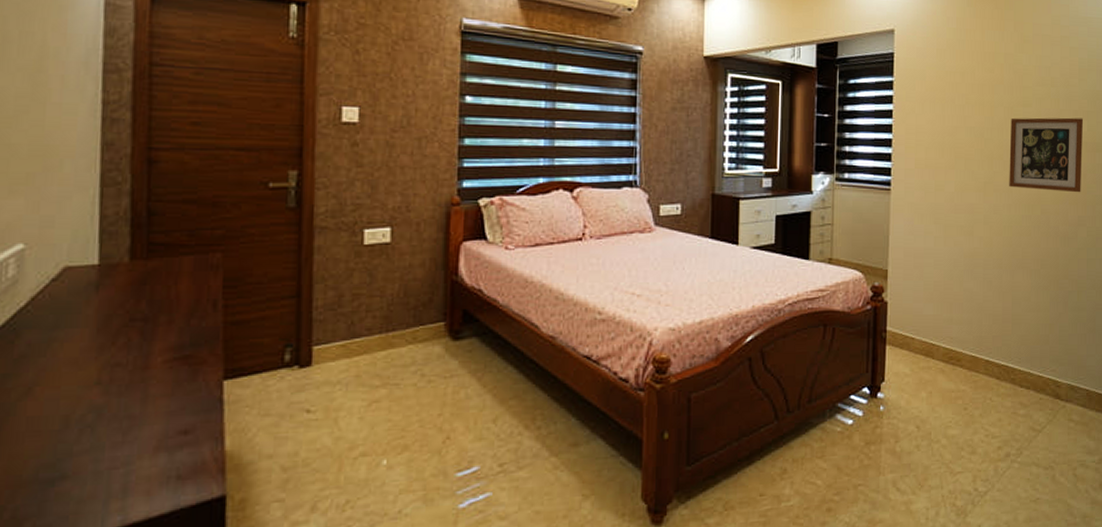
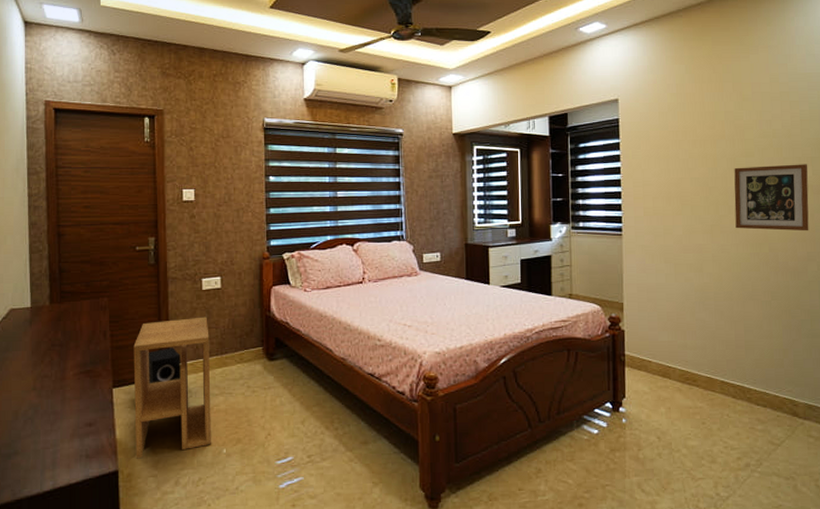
side table: none [253,281,371,478] -> present [133,316,211,459]
speaker: none [278,323,328,374] -> present [148,347,182,385]

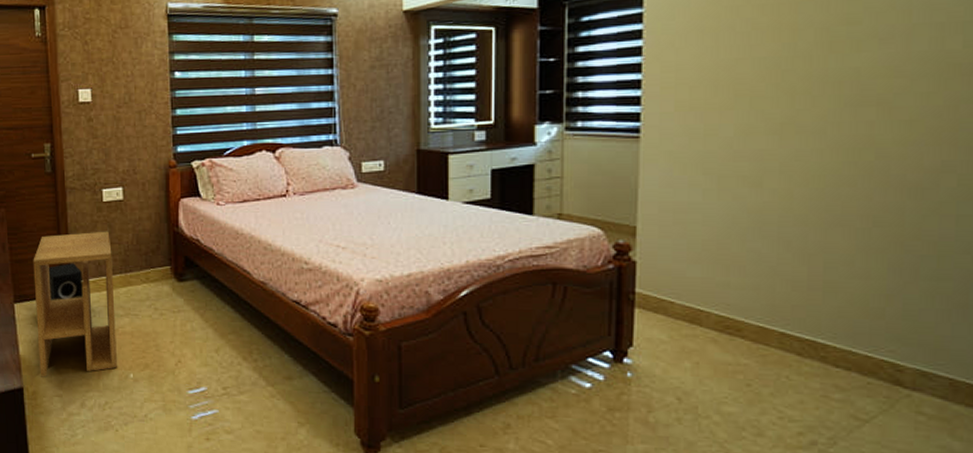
picture frame: present [734,164,809,231] -> none [821,32,956,131]

